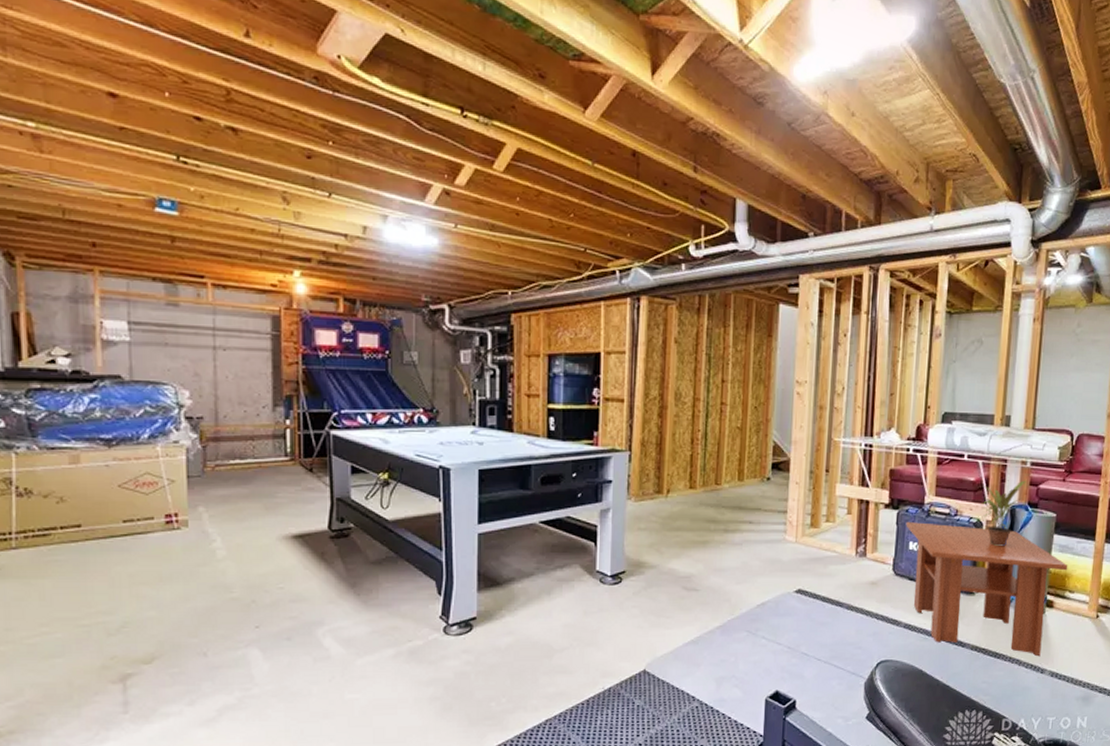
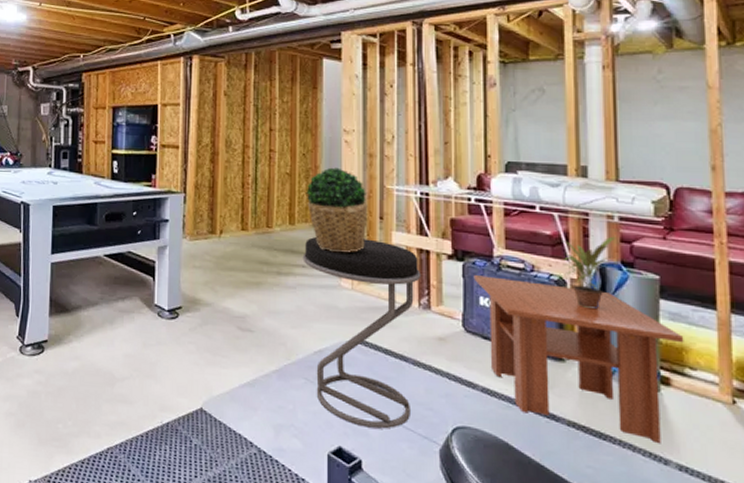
stool: none [750,492,860,670] -> present [302,237,422,429]
potted plant: none [756,420,815,507] -> present [306,167,368,253]

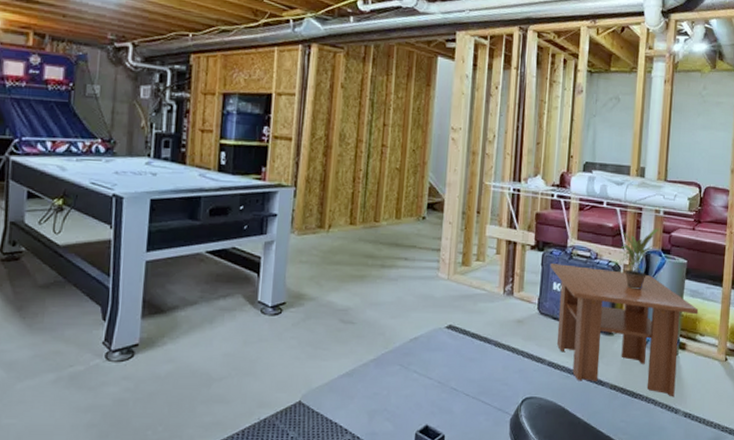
stool: present [302,237,422,429] -> none [405,231,508,405]
potted plant: present [306,167,368,253] -> none [413,163,468,245]

